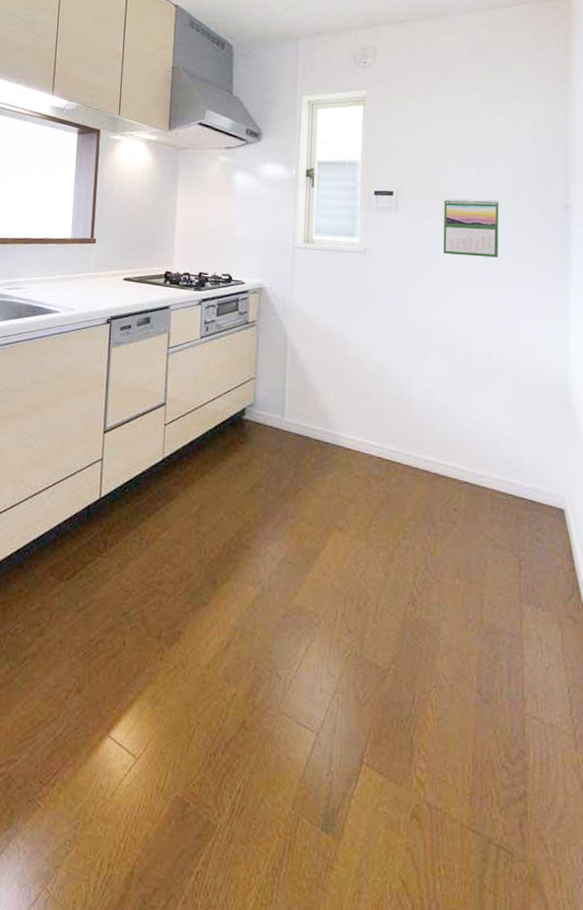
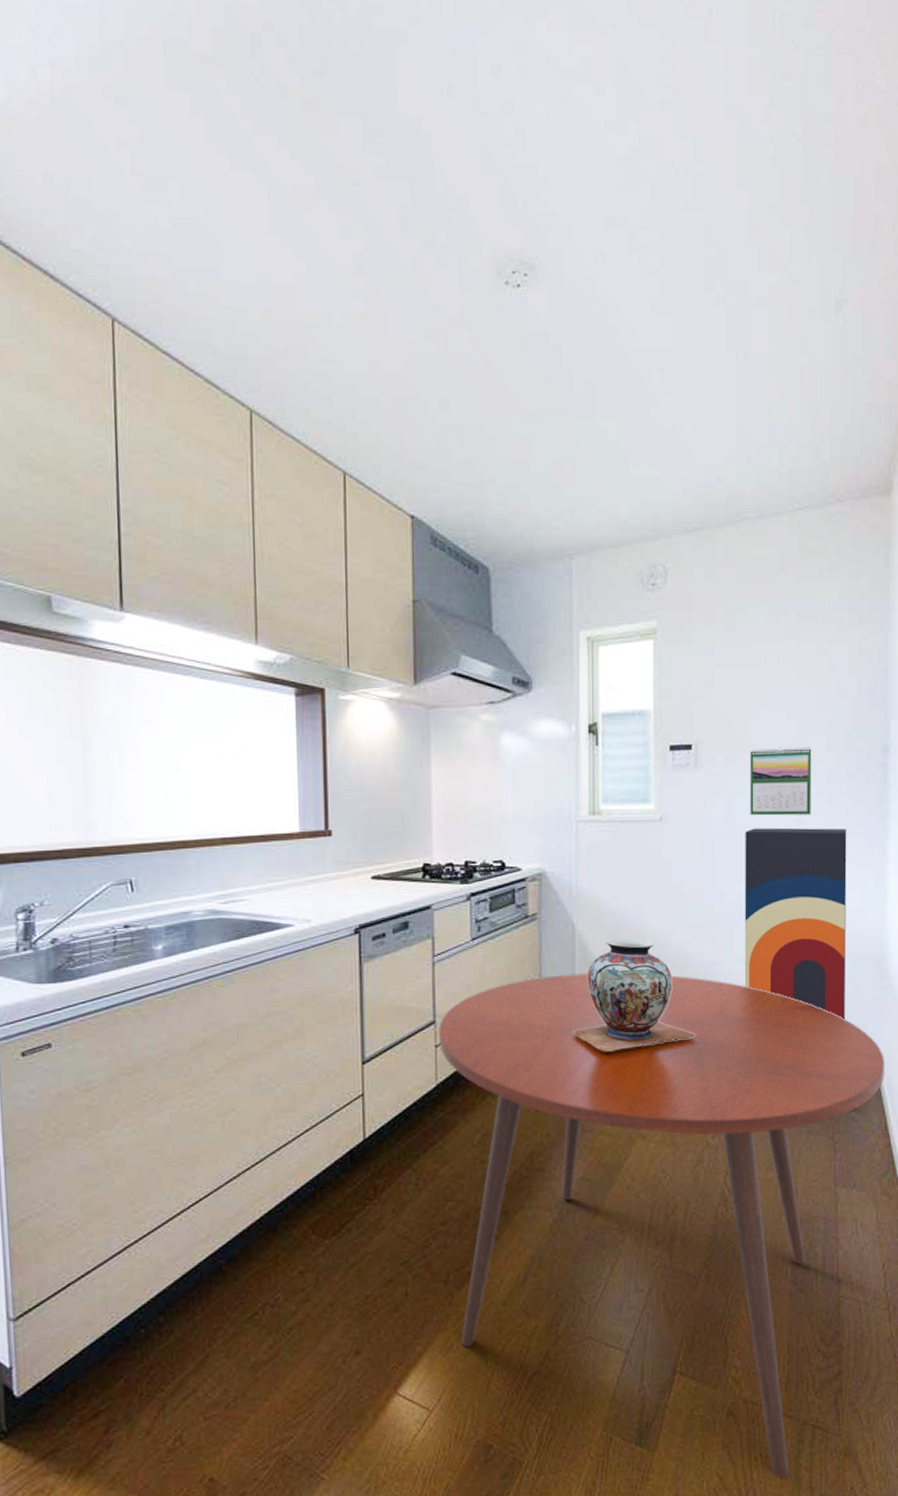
dining table: none [168,375,568,896] -> present [439,973,884,1478]
decorative vase: none [281,349,390,448] -> present [572,938,696,1052]
shelving unit: none [435,265,532,443] -> present [744,827,847,1019]

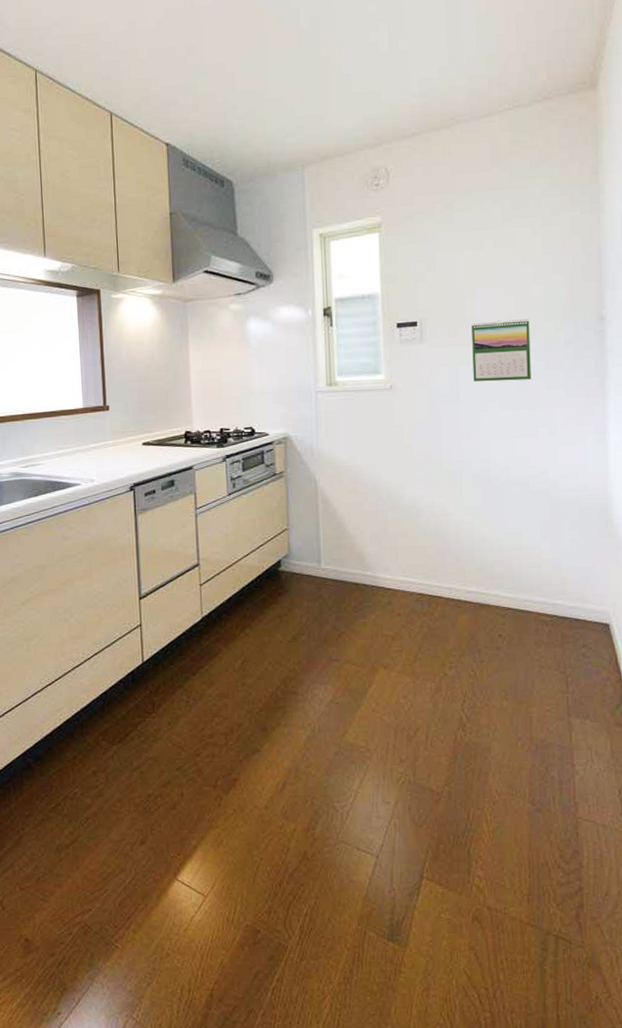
dining table: present [439,973,884,1478] -> none [202,523,613,982]
decorative vase: present [572,938,696,1052] -> none [318,492,430,591]
shelving unit: present [744,827,847,1019] -> none [469,391,572,564]

